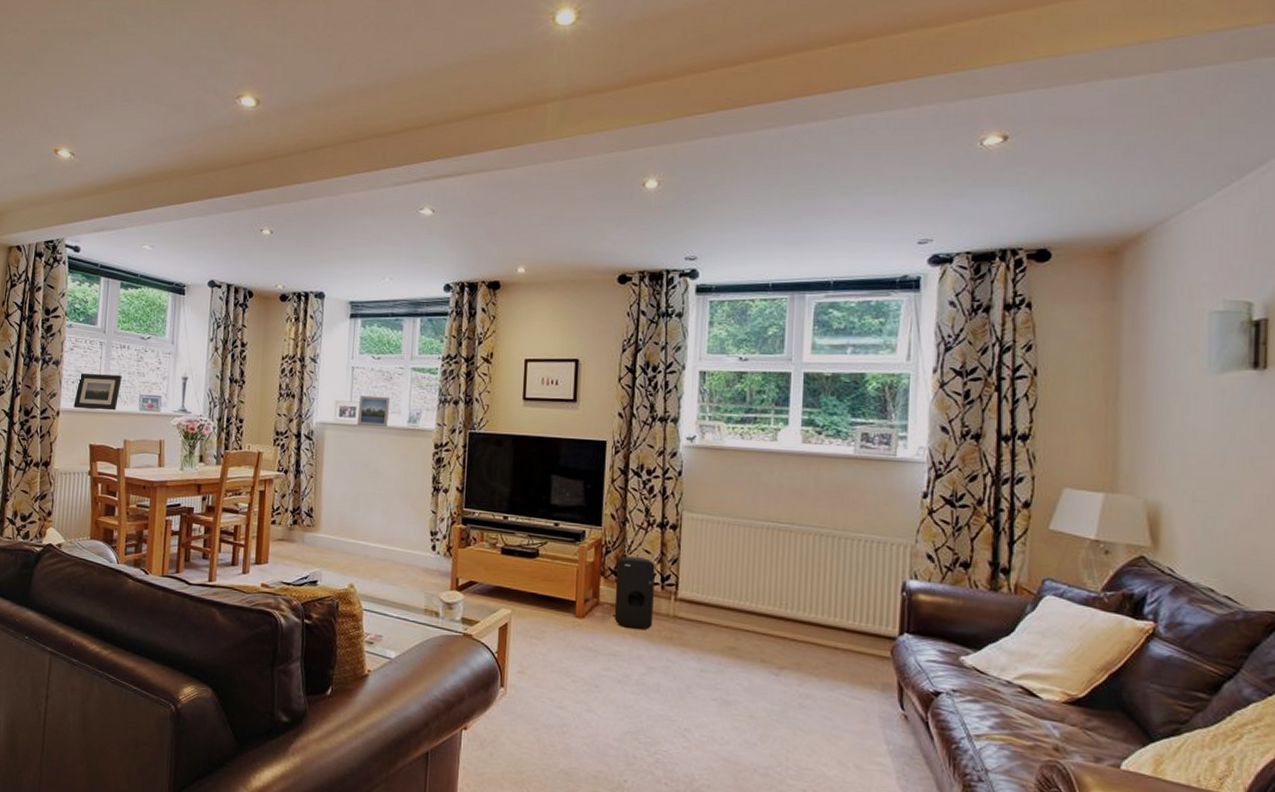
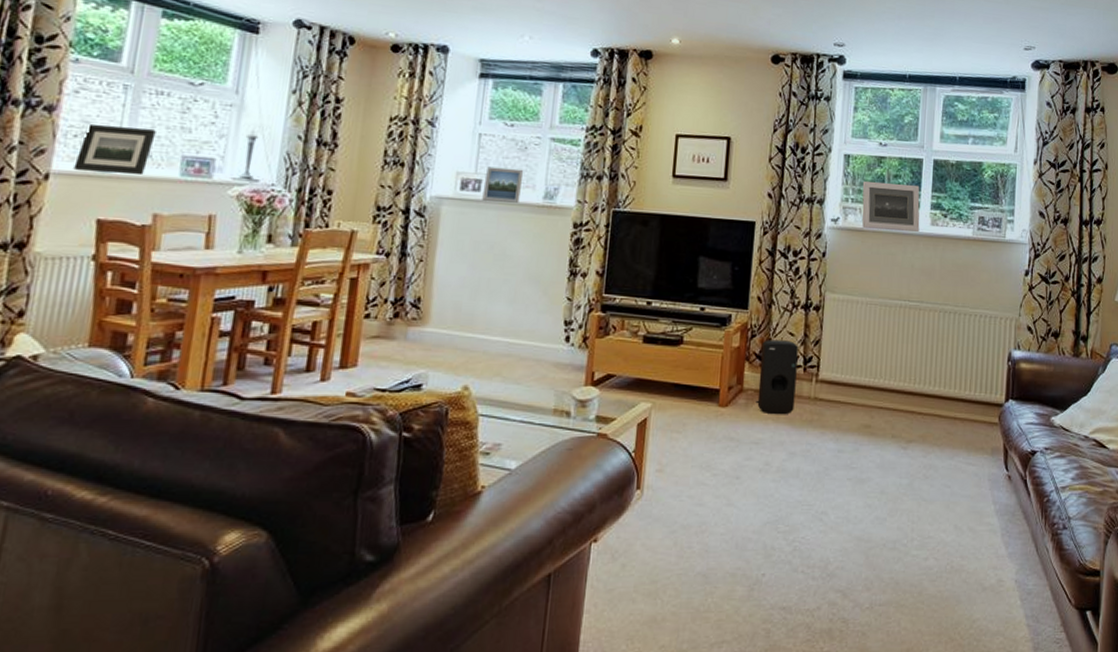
picture frame: none [720,397,789,451] -> present [862,180,920,233]

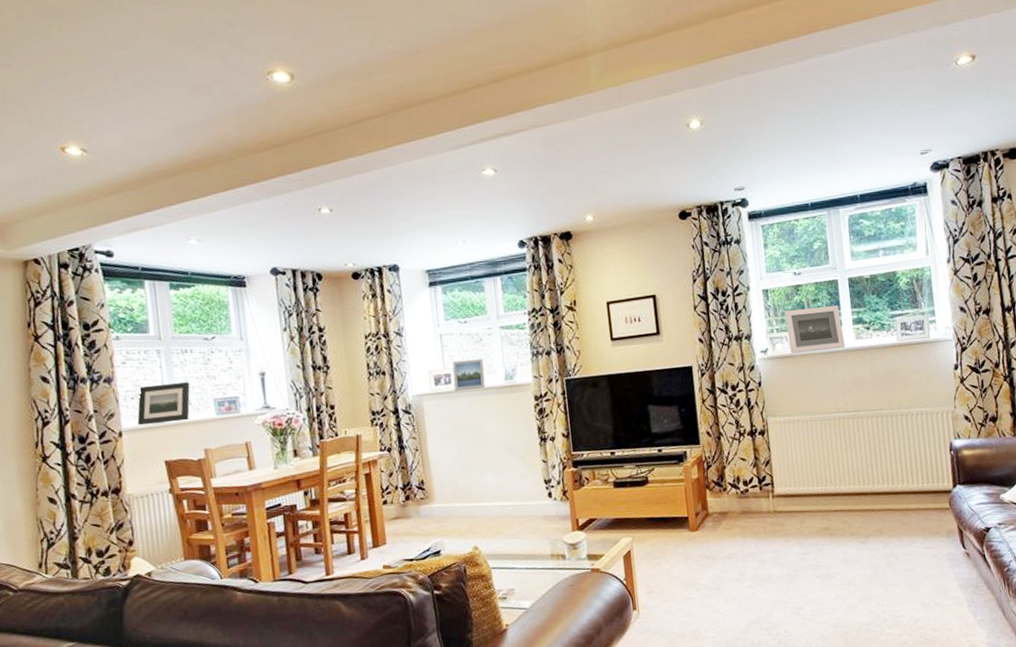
speaker: present [756,340,799,415] -> none [718,465,757,532]

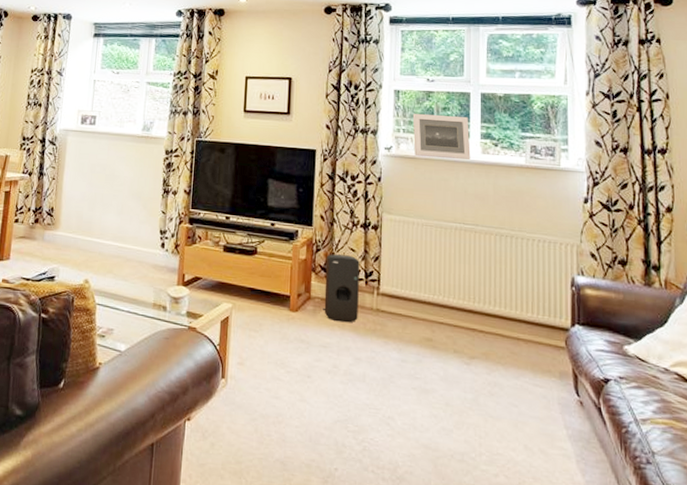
picture frame: present [453,358,485,391] -> none [97,105,127,134]
speaker: none [718,465,757,532] -> present [323,254,360,323]

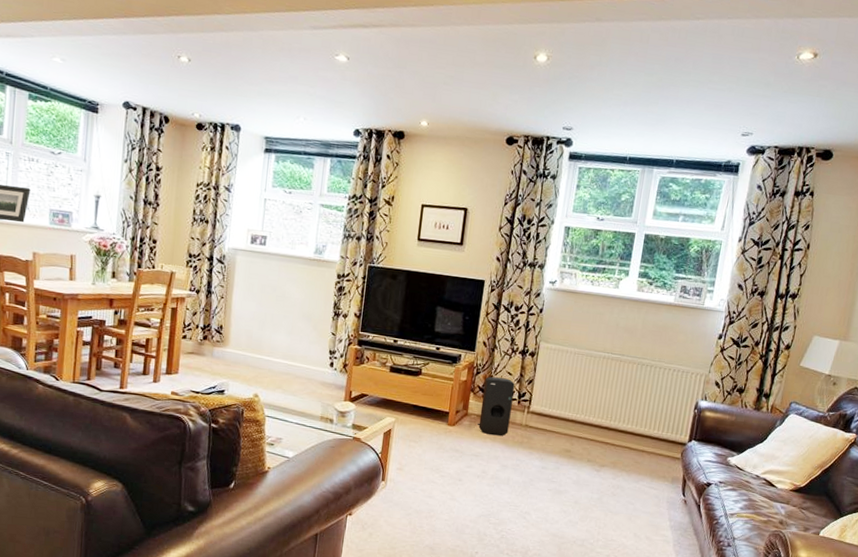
picture frame: present [412,113,471,160] -> none [576,250,630,297]

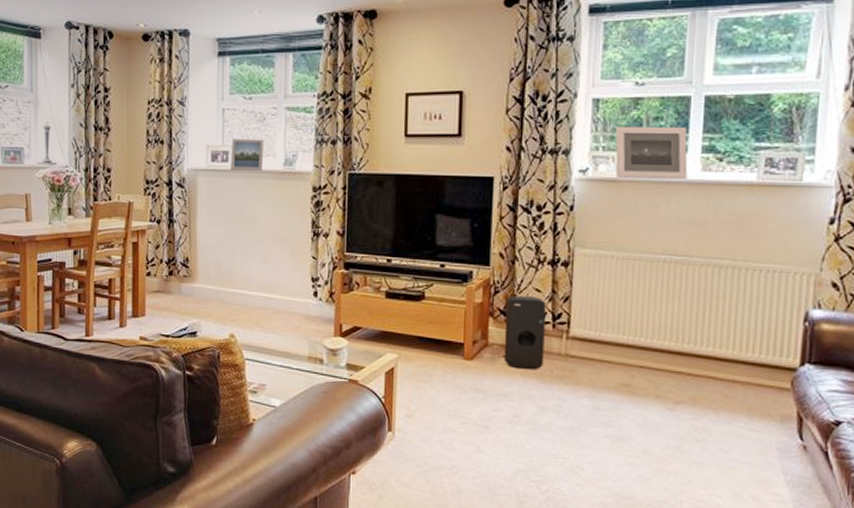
picture frame: none [267,226,299,256] -> present [230,139,265,171]
picture frame: none [576,250,630,297] -> present [615,126,688,180]

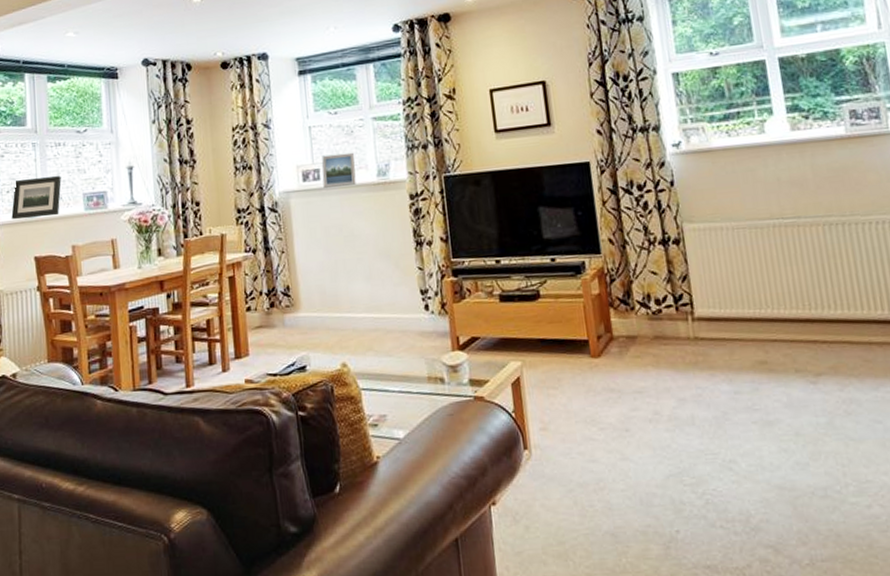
speaker: present [502,296,546,370] -> none [623,280,674,361]
picture frame: present [615,126,688,180] -> none [699,89,779,147]

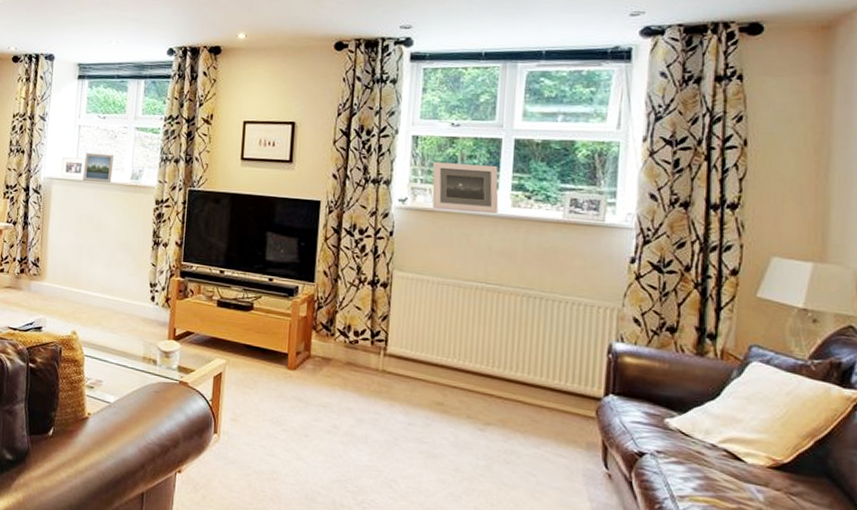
picture frame: none [699,89,779,147] -> present [432,161,499,214]

